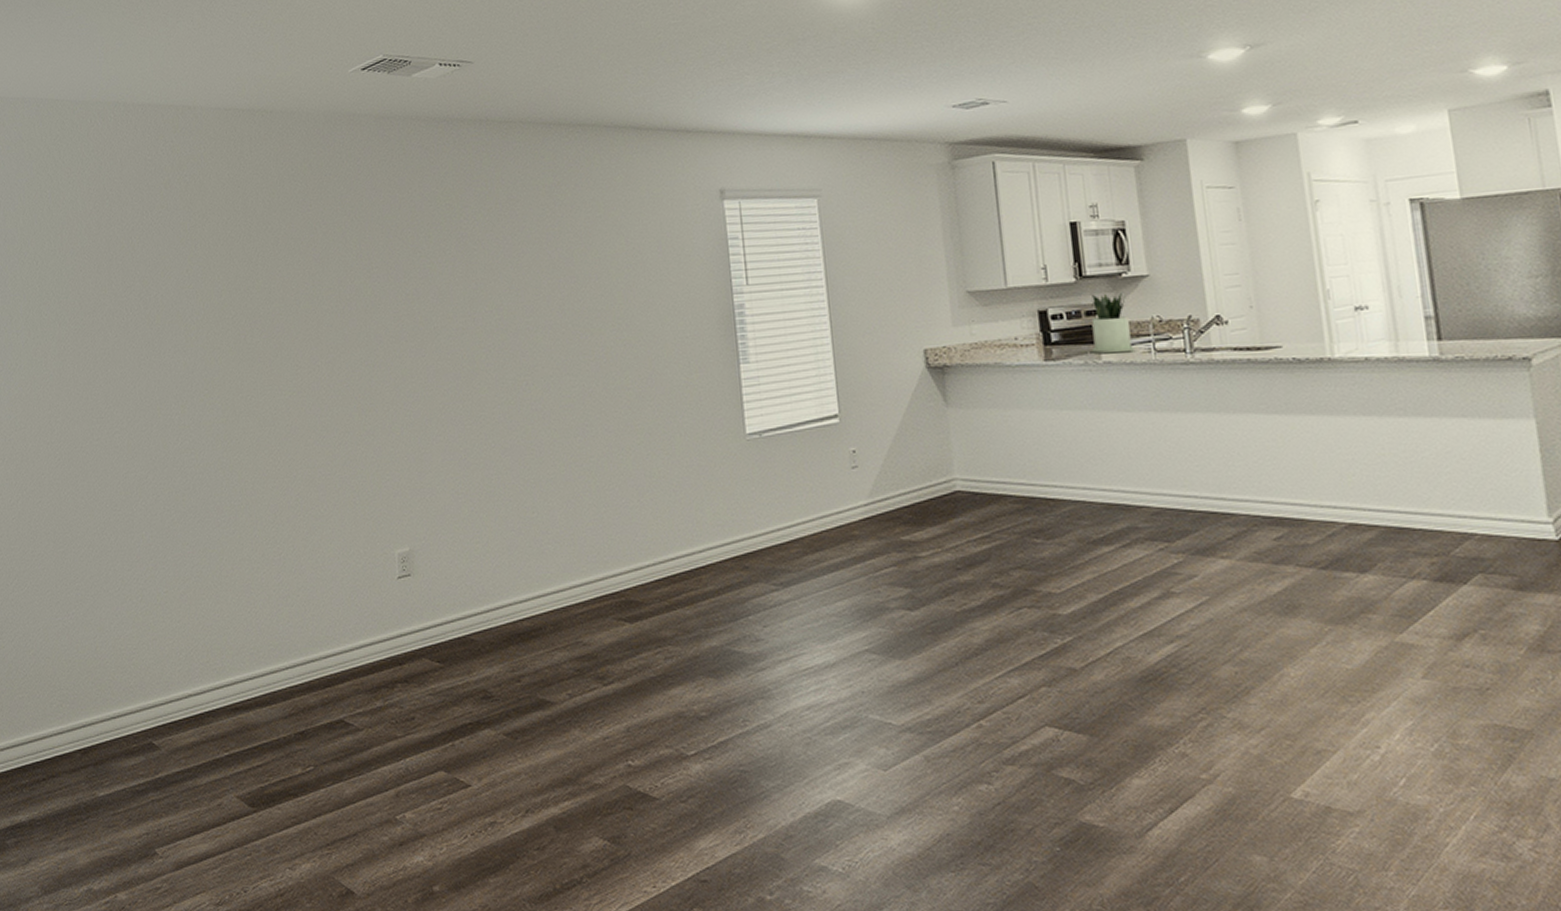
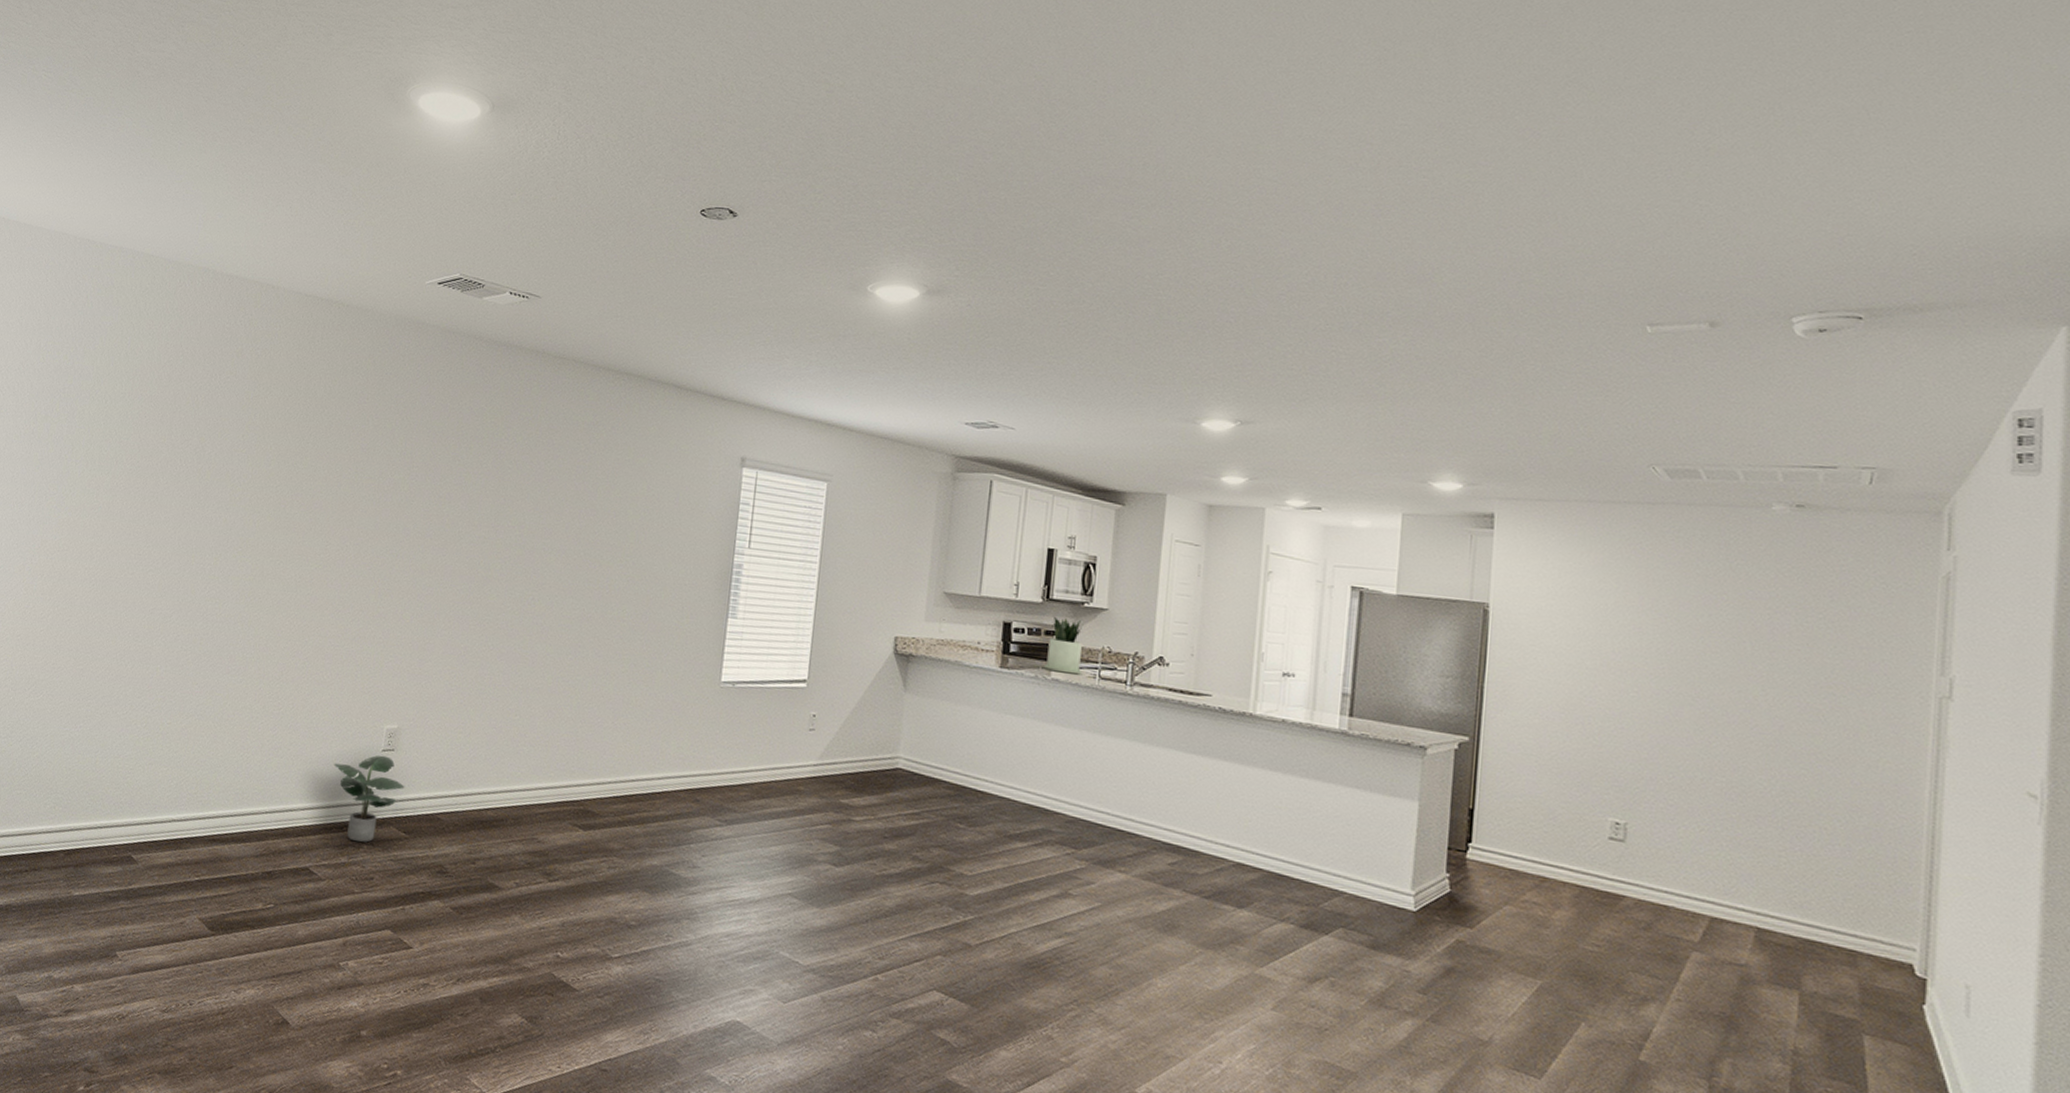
potted plant: none [349,583,431,682] -> present [334,755,406,843]

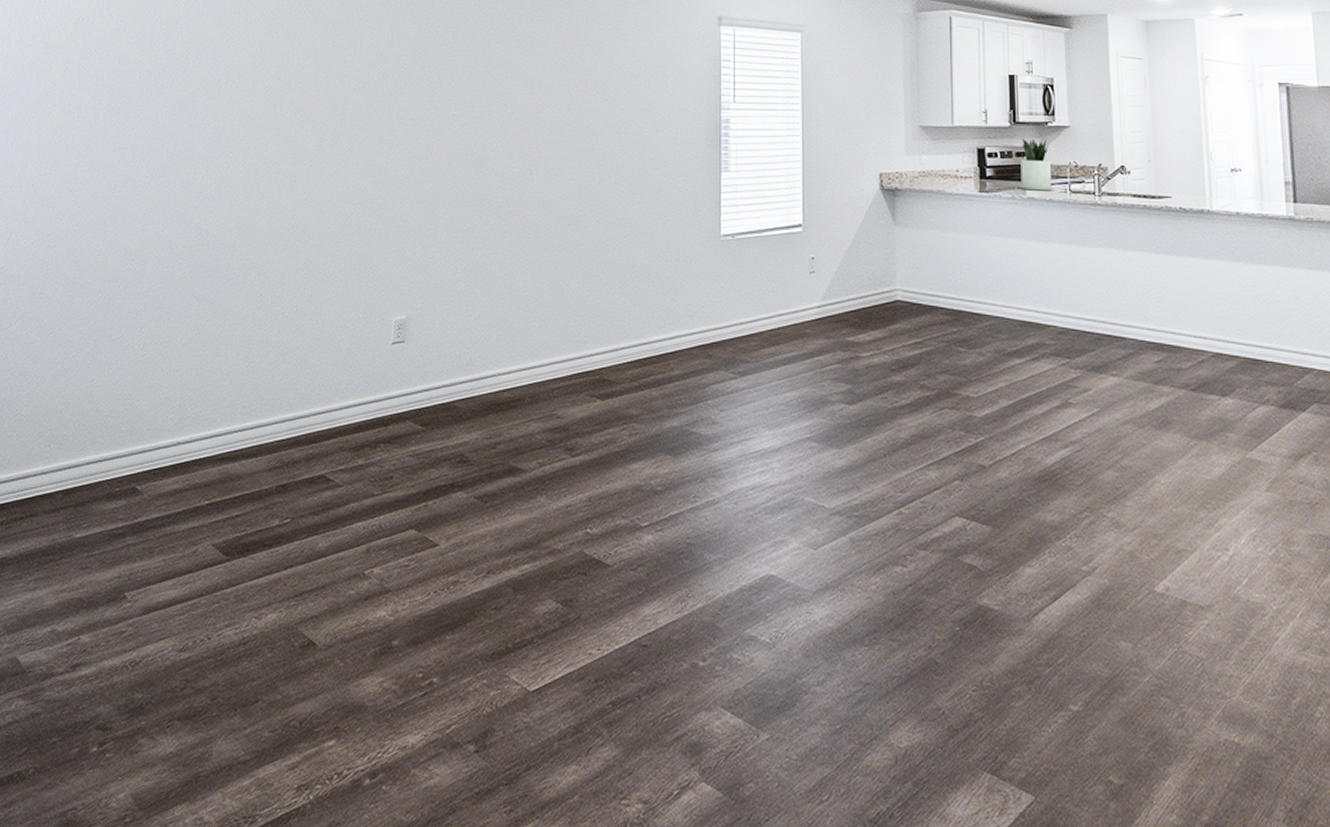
potted plant: present [334,755,406,843] -> none [343,348,419,442]

